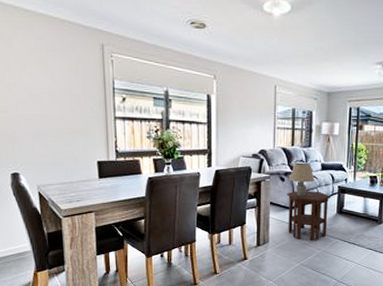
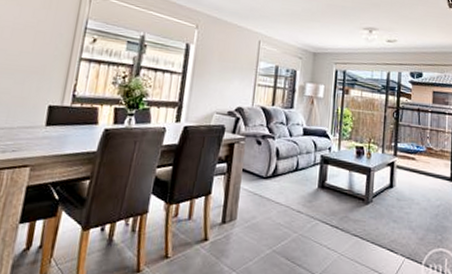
side table: present [287,191,331,241] -> none [260,158,313,221]
table lamp: present [288,162,315,196] -> none [266,124,295,165]

